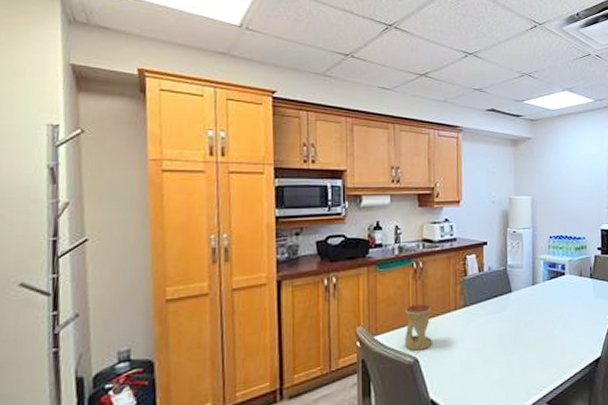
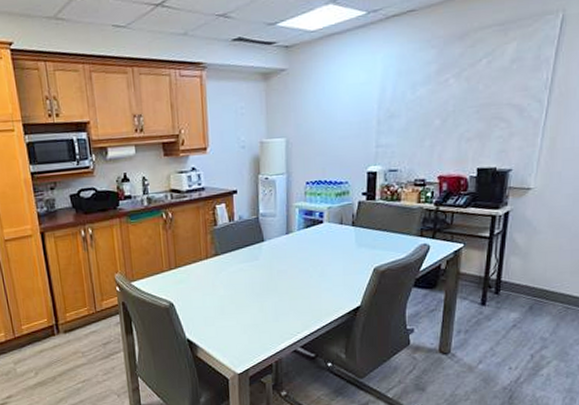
oil burner: present [405,304,432,351] -> none [157,253,186,296]

